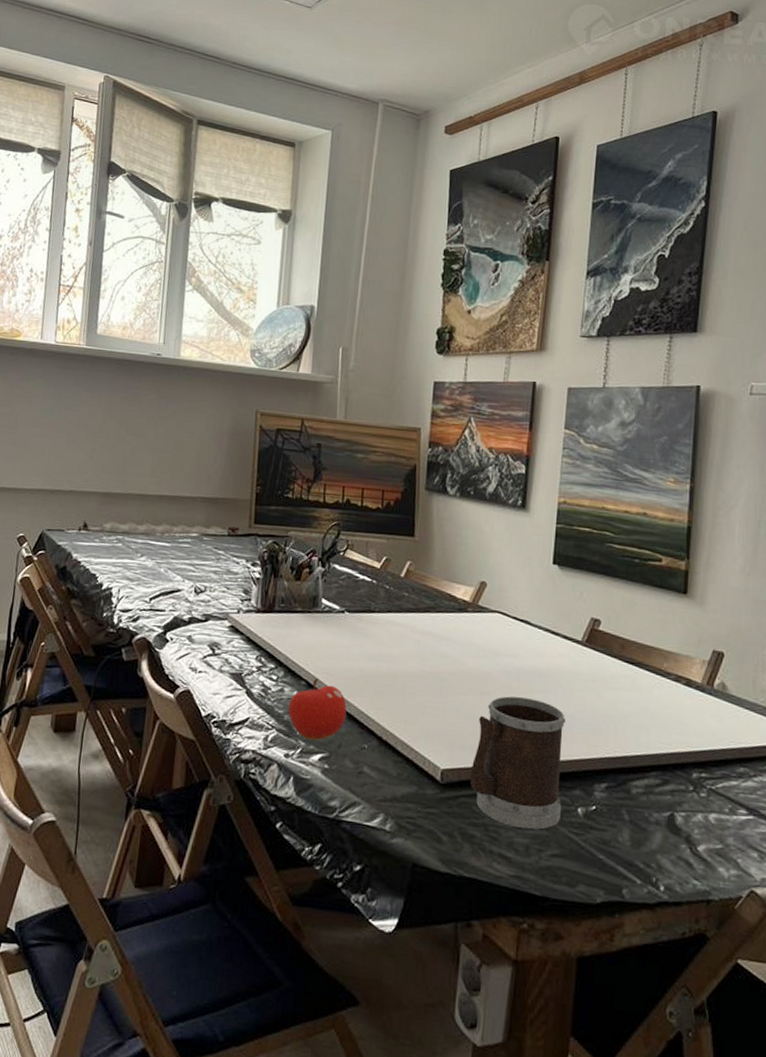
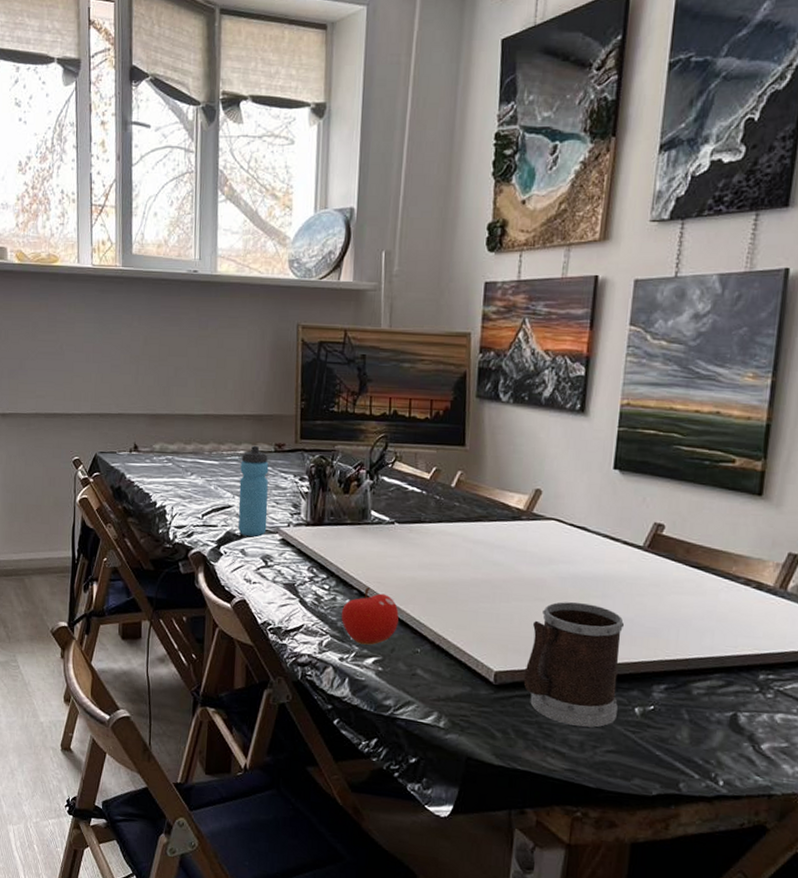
water bottle: none [186,528,222,623] -> present [238,445,269,537]

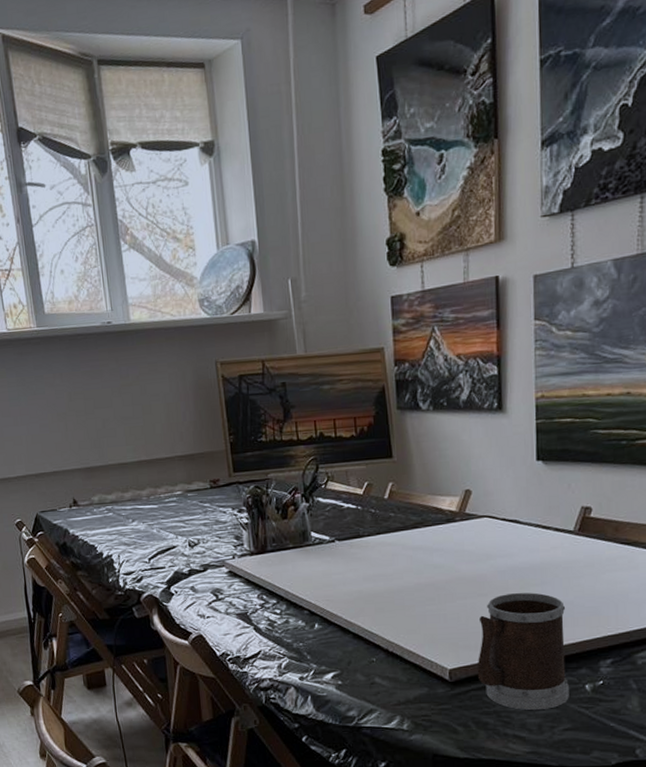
water bottle: present [238,445,269,537] -> none [179,484,213,573]
fruit: present [341,587,399,645] -> none [295,606,351,662]

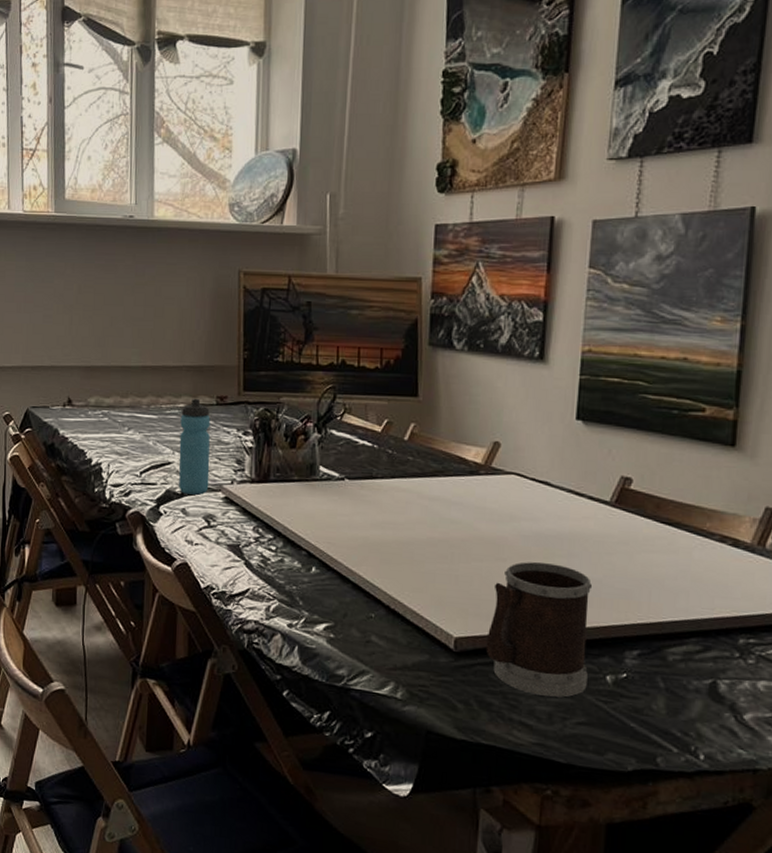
water bottle: none [179,484,213,573] -> present [178,398,211,495]

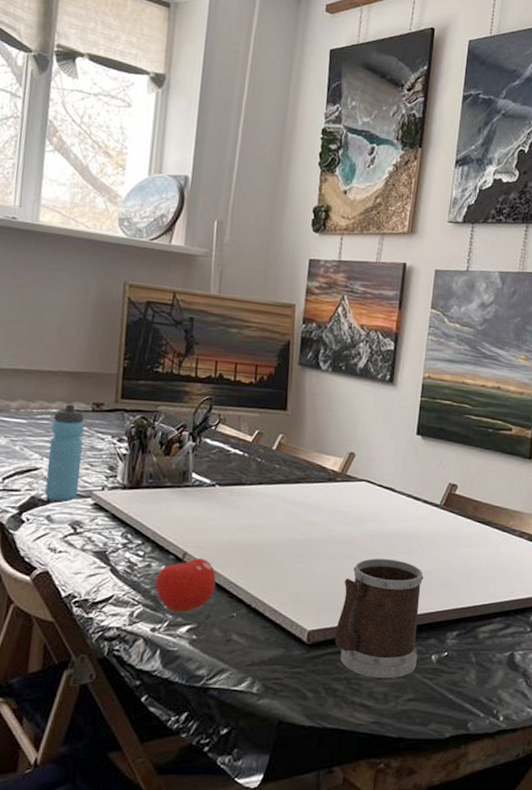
fruit: none [289,548,351,610] -> present [155,552,216,613]

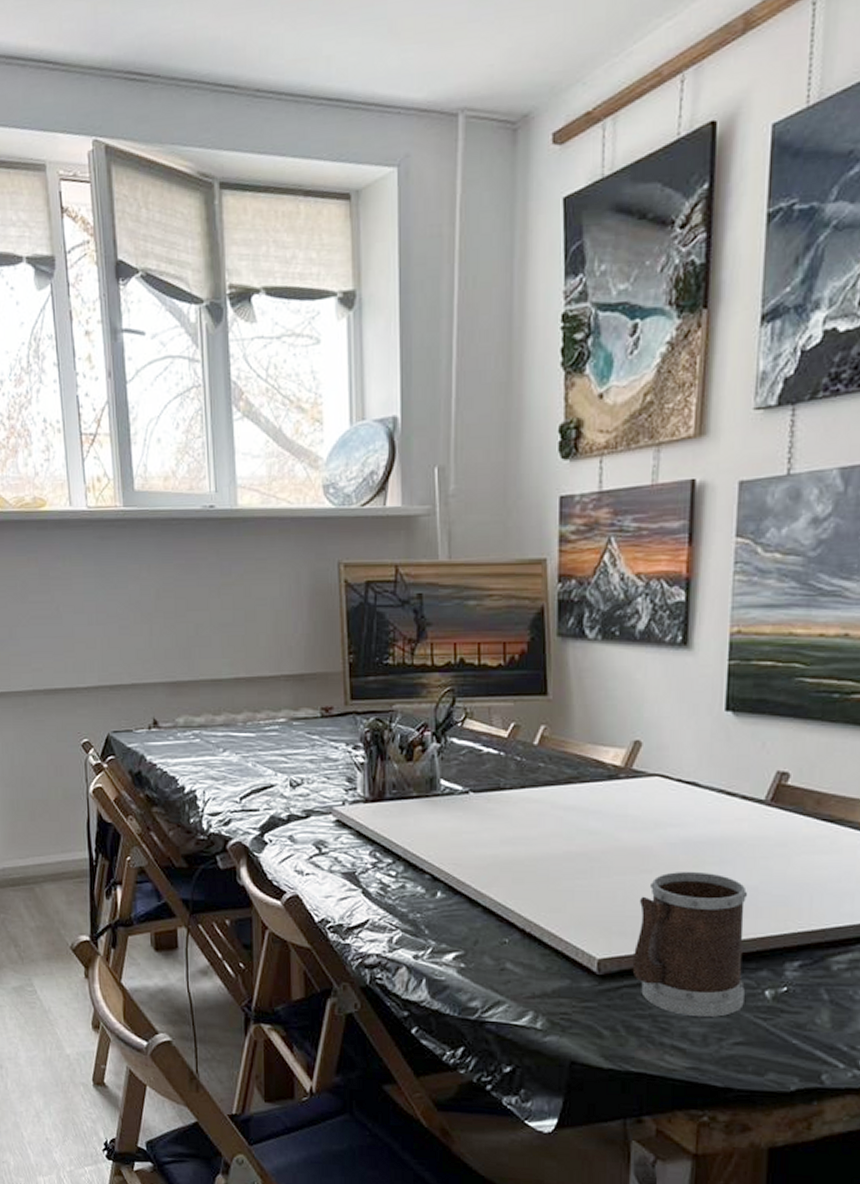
water bottle: present [45,403,85,501] -> none [281,711,318,819]
fruit: present [155,552,216,613] -> none [412,870,481,938]

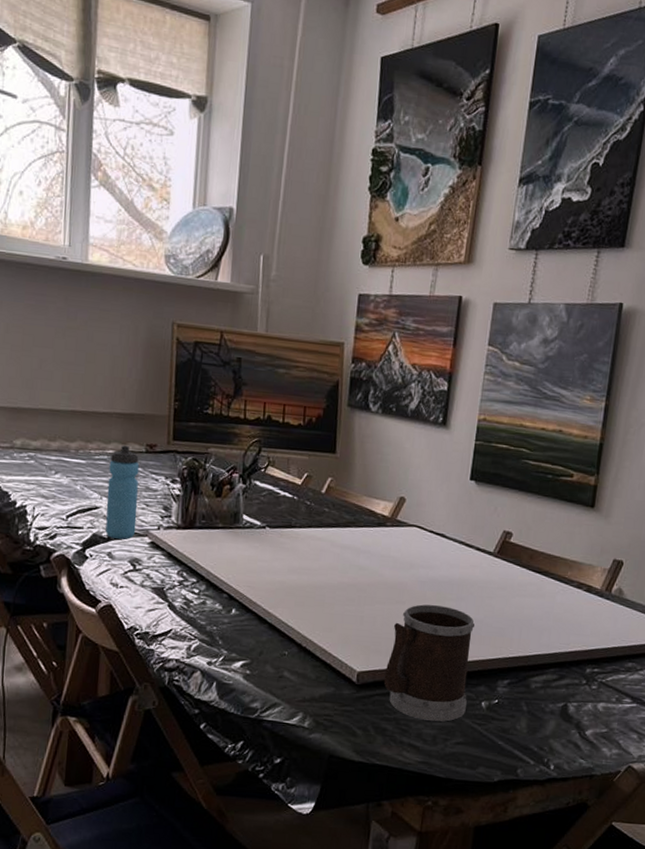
water bottle: none [281,711,318,819] -> present [105,445,140,539]

